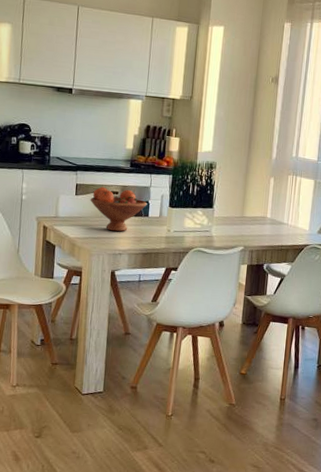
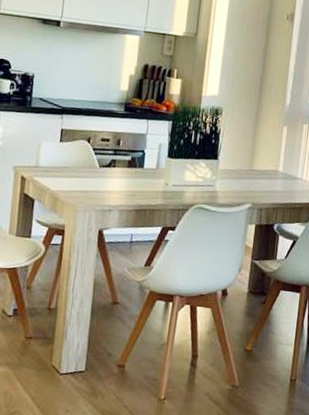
fruit bowl: present [90,187,147,232] -> none [76,133,143,185]

